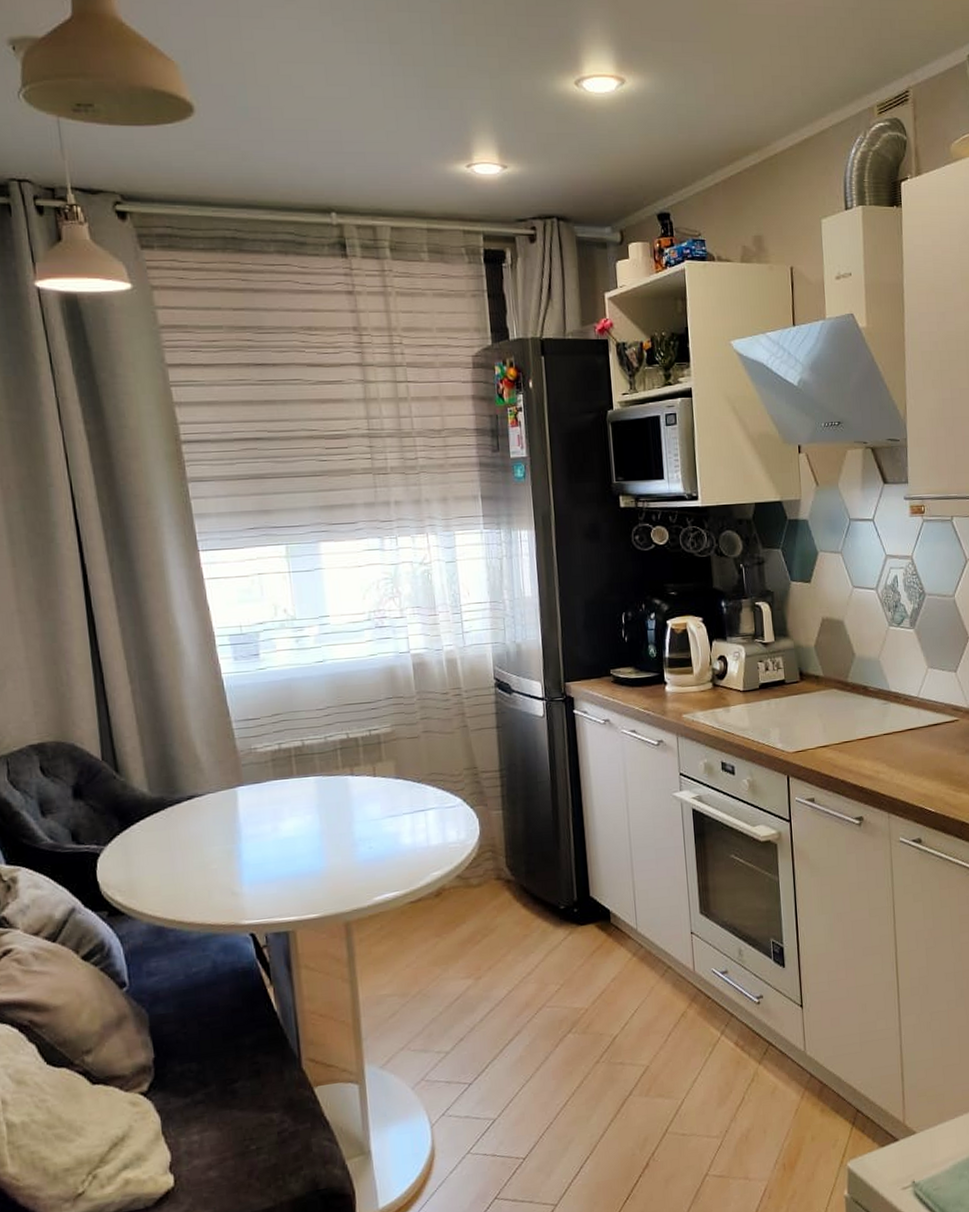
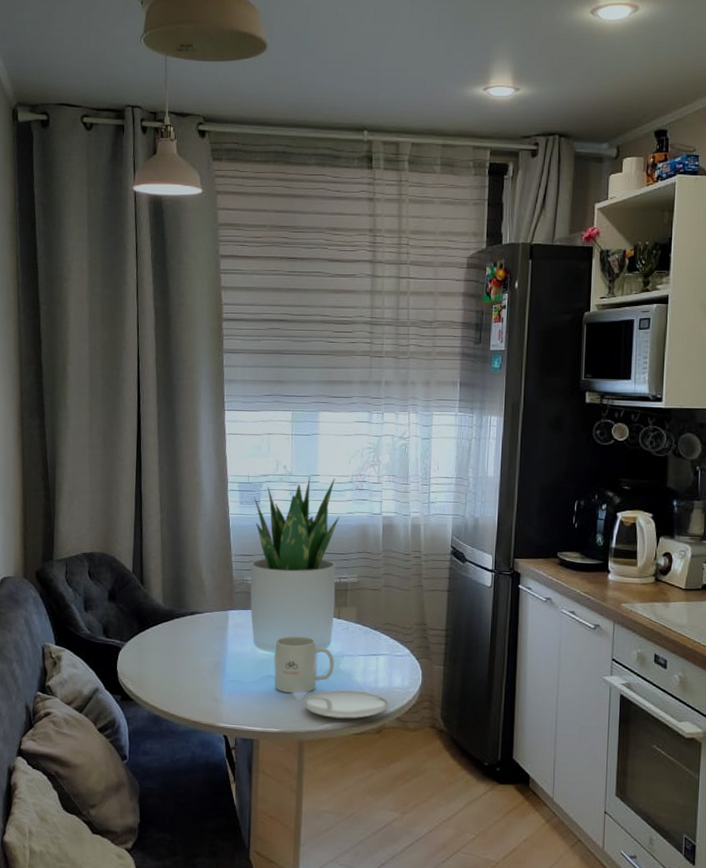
planter: none [251,618,369,829] -> present [250,477,340,653]
mug: none [300,803,376,871] -> present [273,636,334,693]
plate: none [344,853,446,890] -> present [303,690,389,719]

